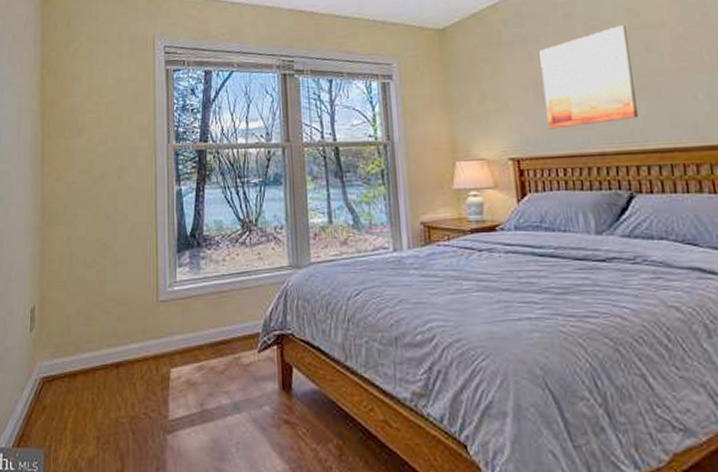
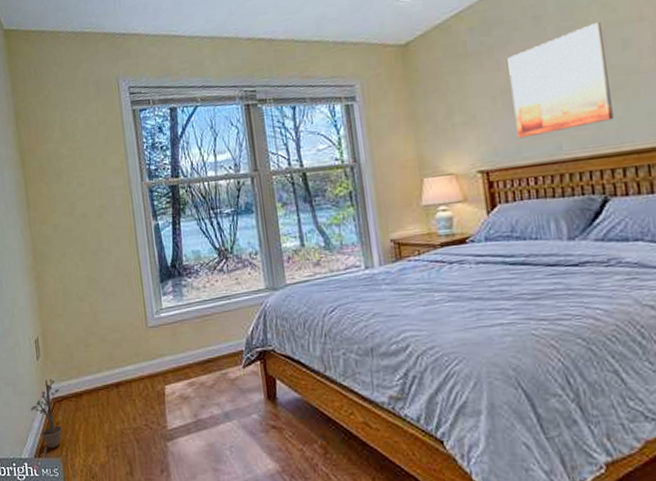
decorative plant: none [16,354,52,450] -> present [31,378,63,460]

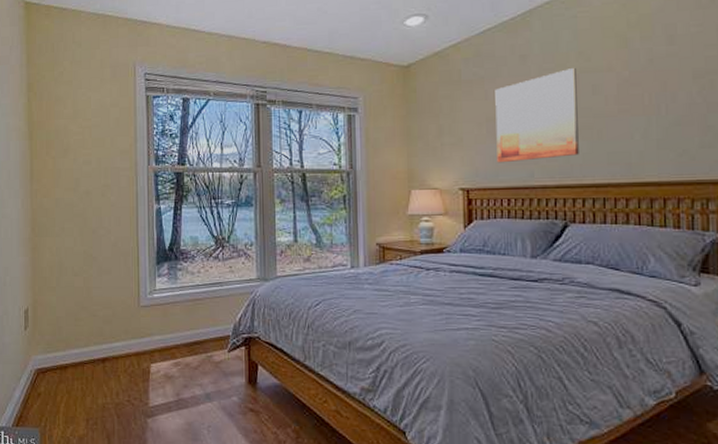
decorative plant: present [31,378,63,460] -> none [13,349,45,429]

